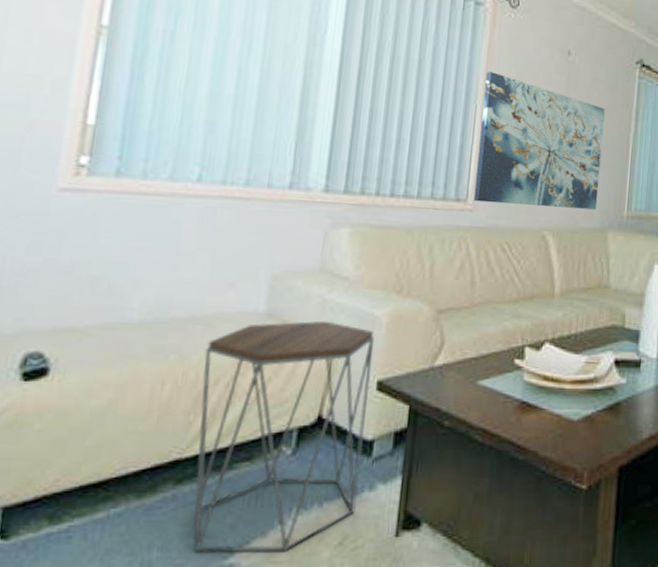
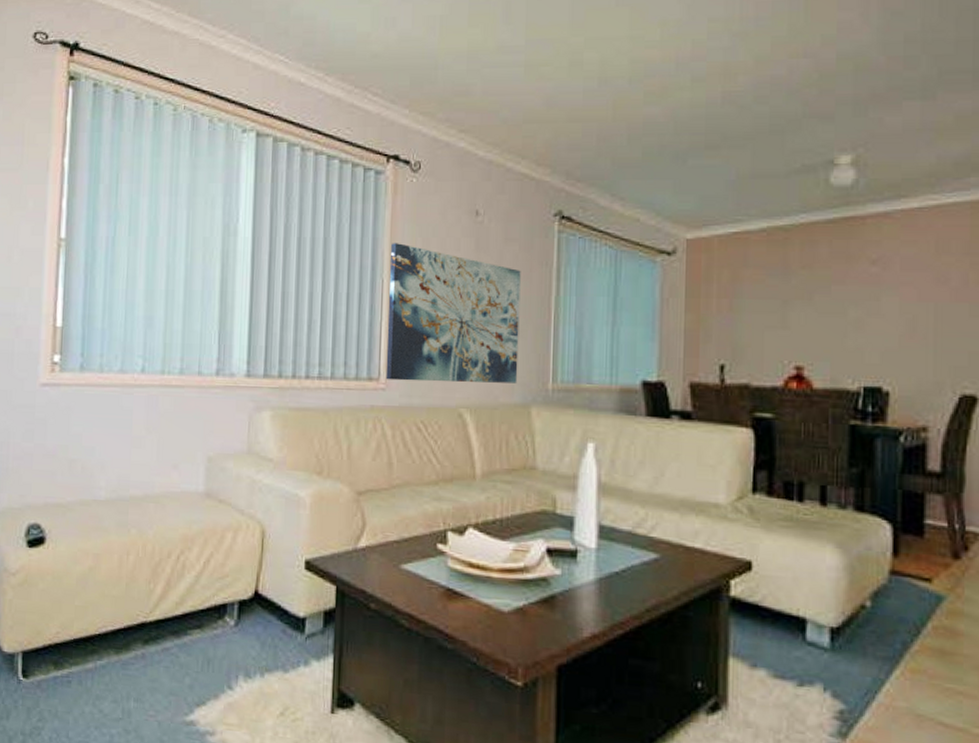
side table: present [193,320,375,553] -> none [157,500,300,716]

